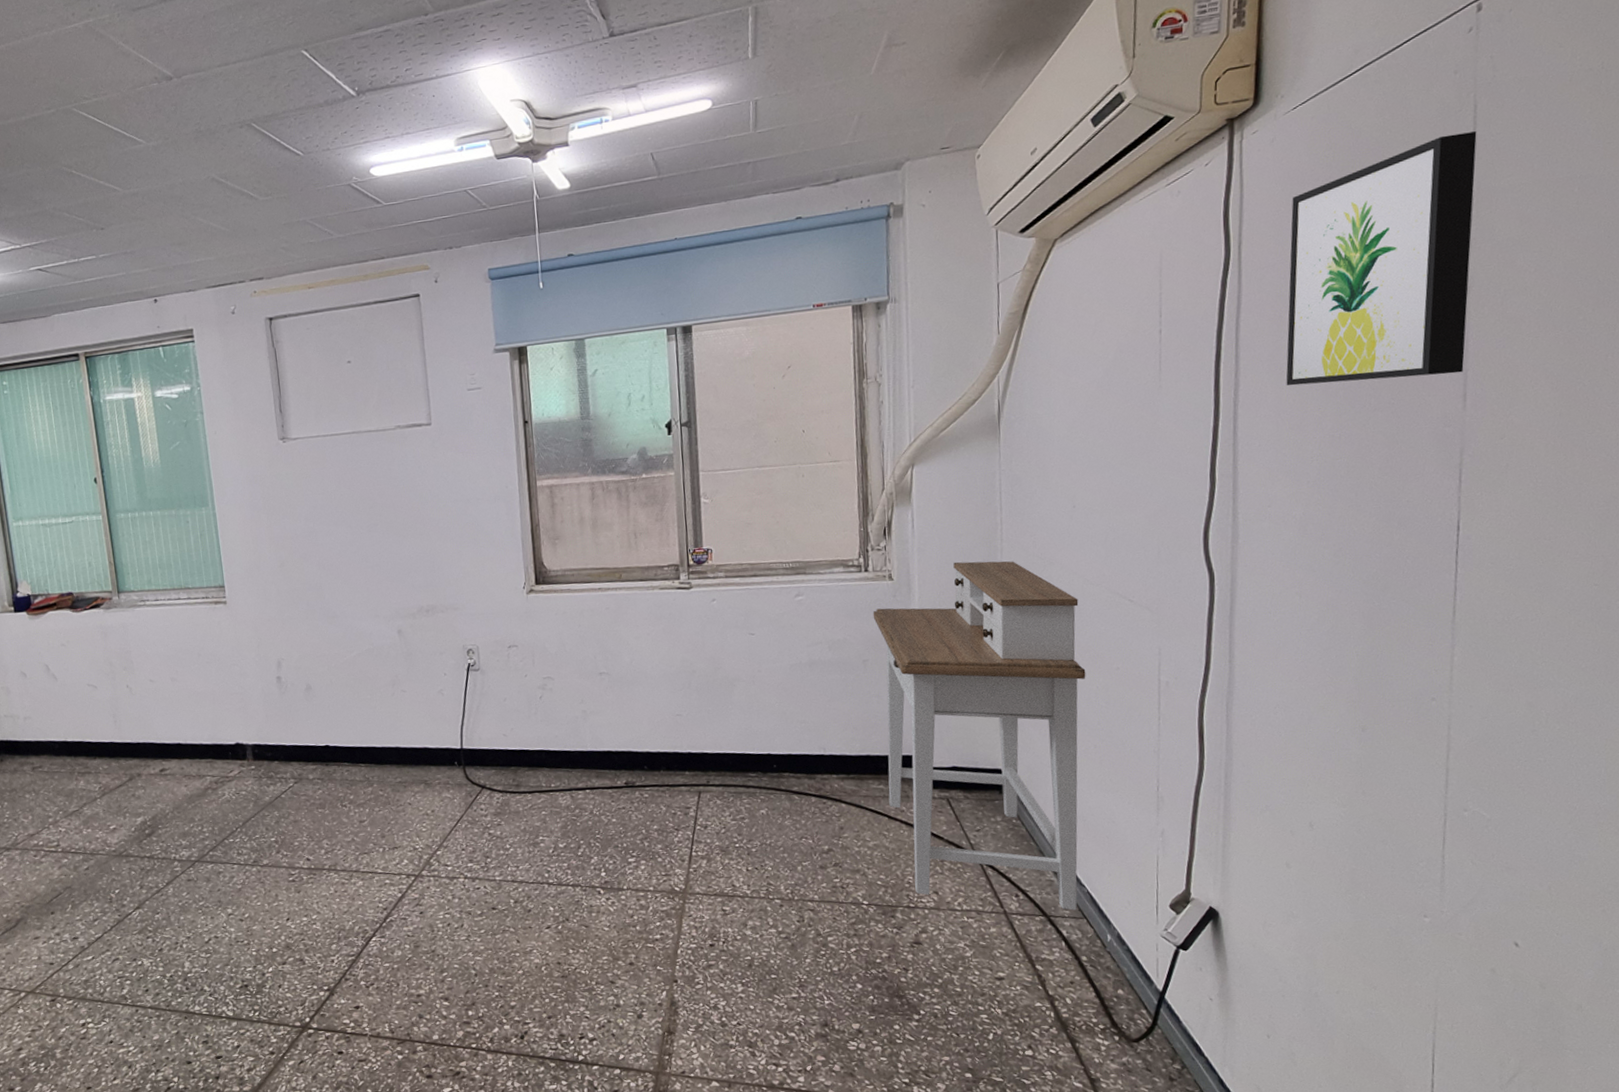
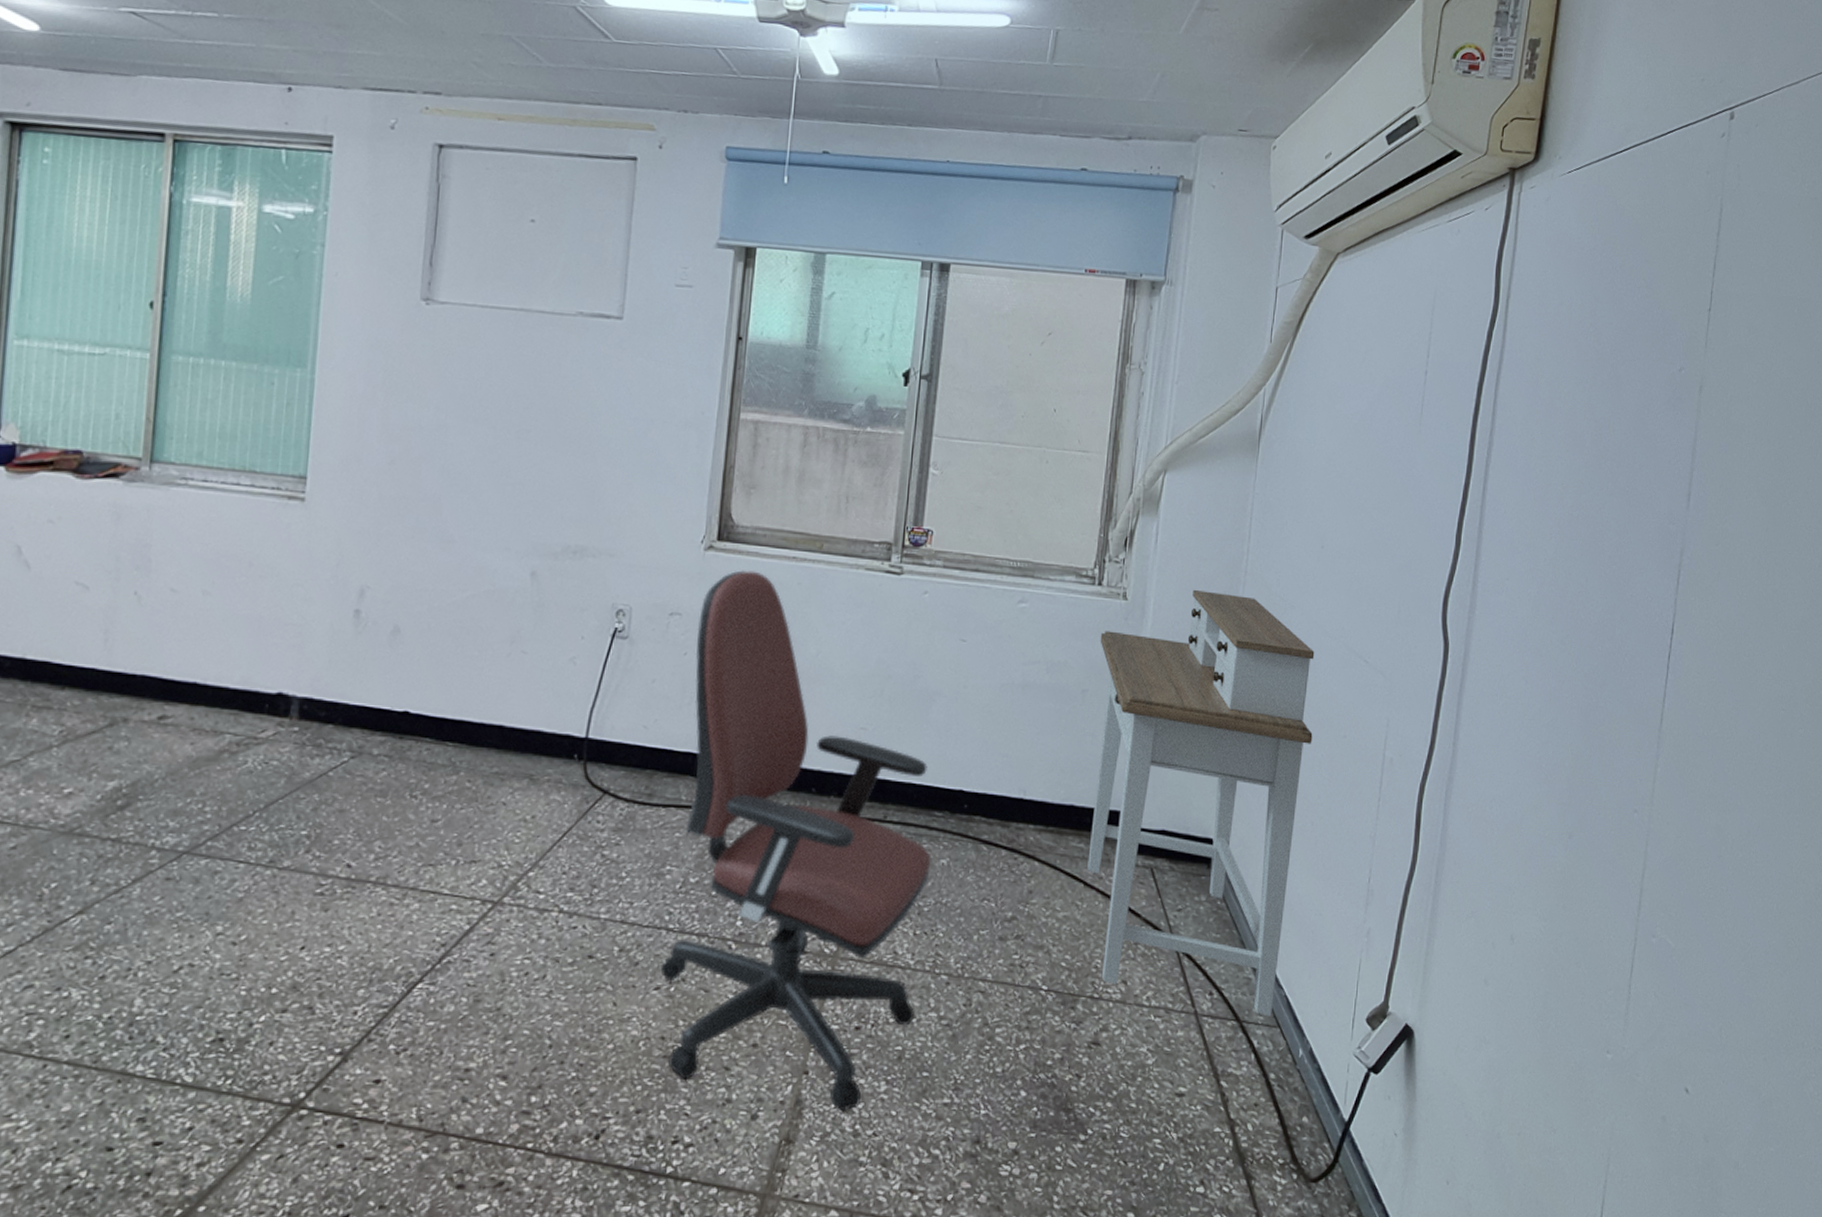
office chair: none [531,604,757,1009] -> present [660,570,932,1112]
wall art: present [1286,131,1477,386] -> none [1535,231,1720,471]

